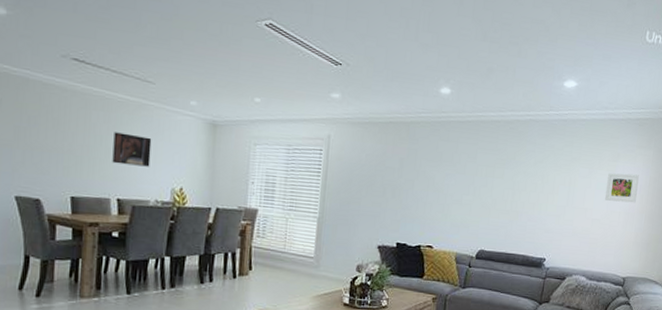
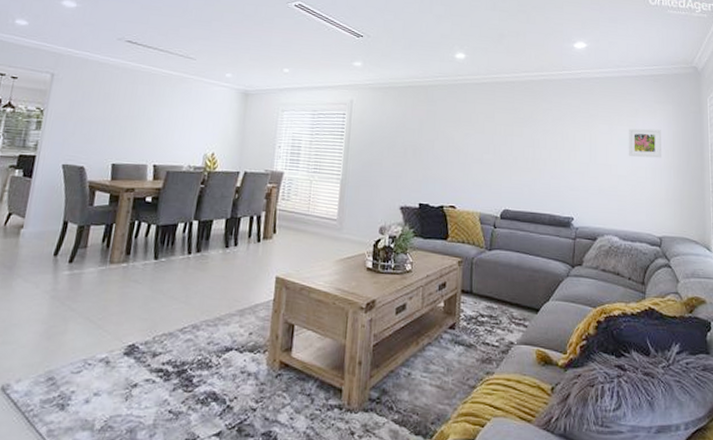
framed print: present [112,132,152,167] -> none [152,103,189,134]

